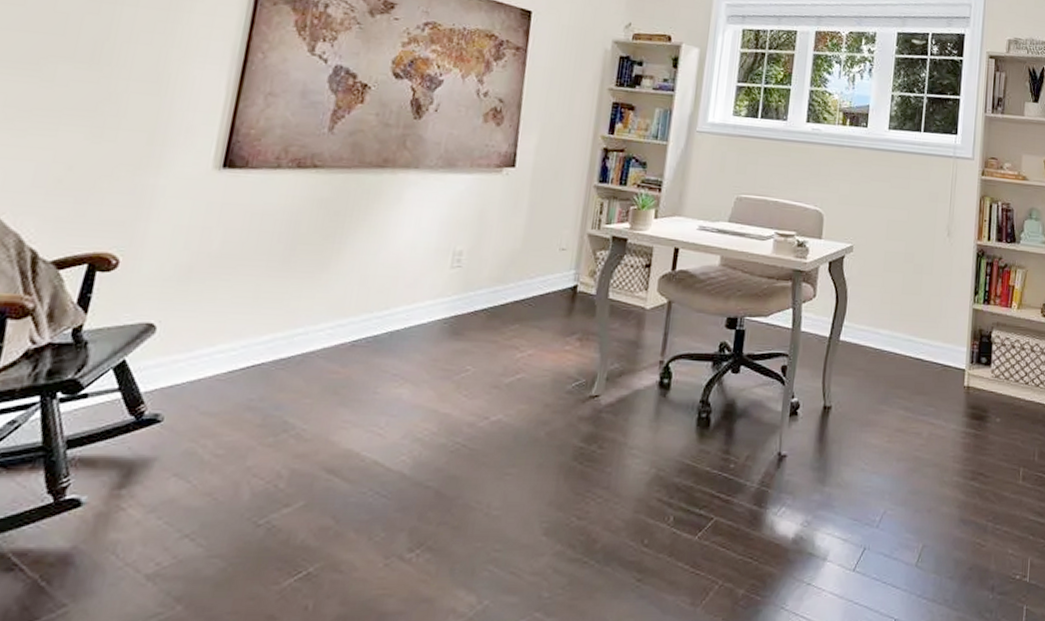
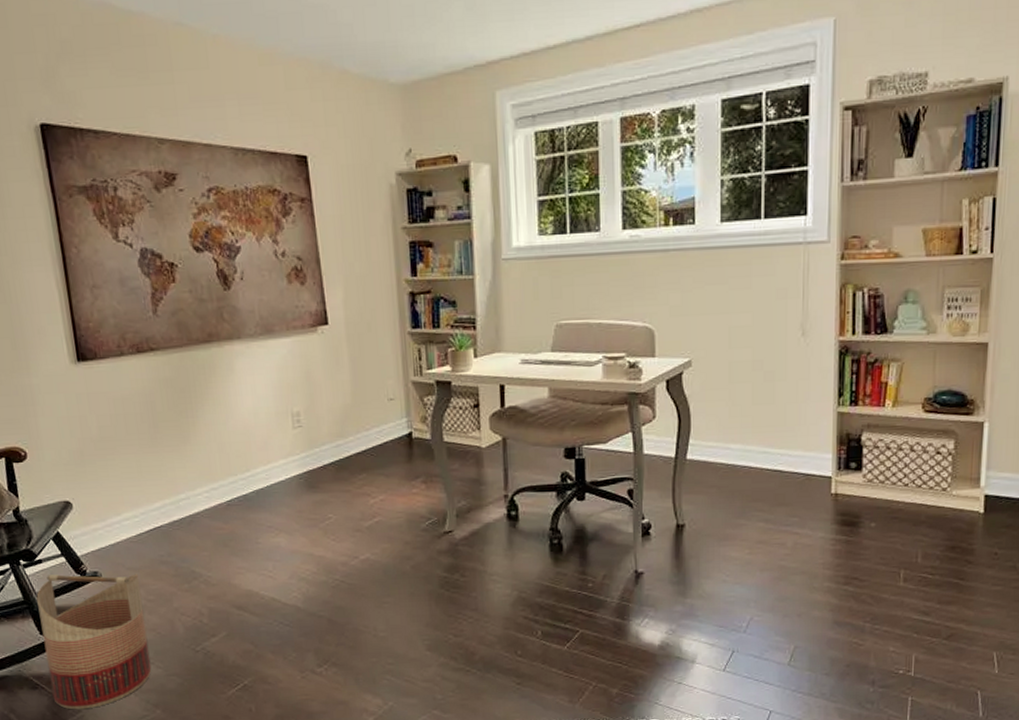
basket: none [31,414,213,603] -> present [36,574,152,710]

